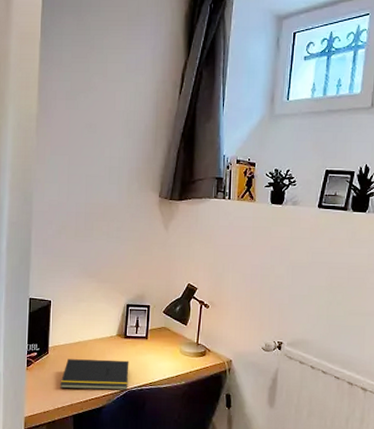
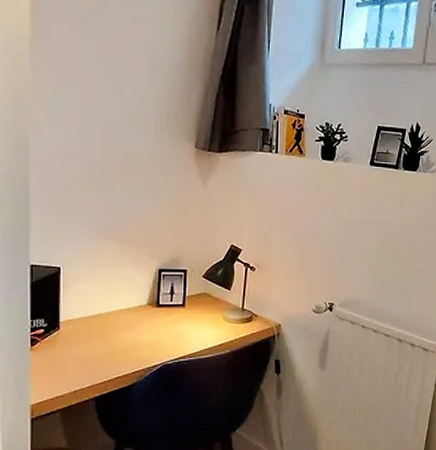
notepad: present [60,359,129,391] -> none [76,332,164,369]

